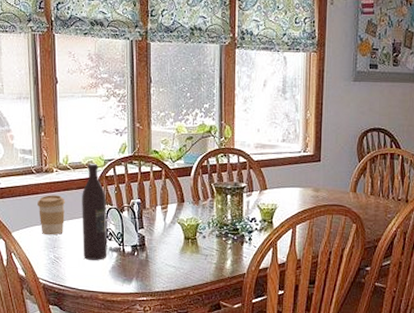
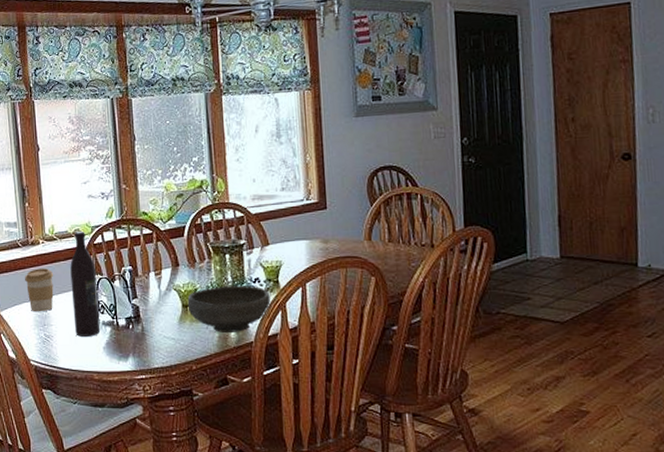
bowl: none [189,223,264,264] -> present [187,285,271,333]

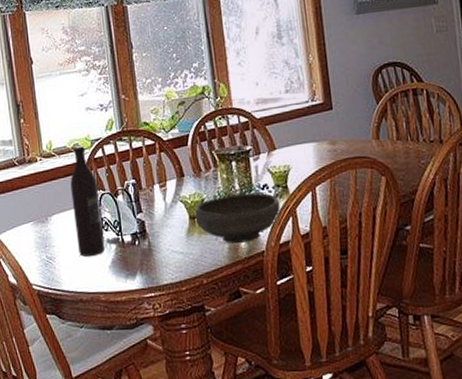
coffee cup: present [25,268,54,312] -> none [23,186,54,234]

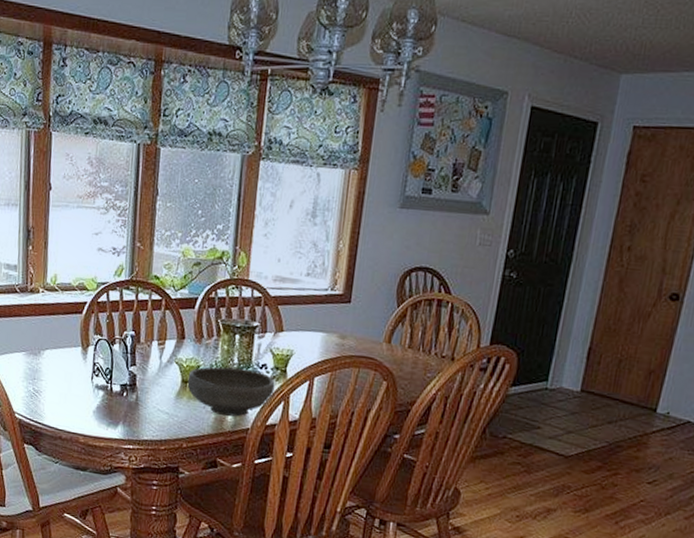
wine bottle: present [70,145,106,257] -> none [66,285,96,398]

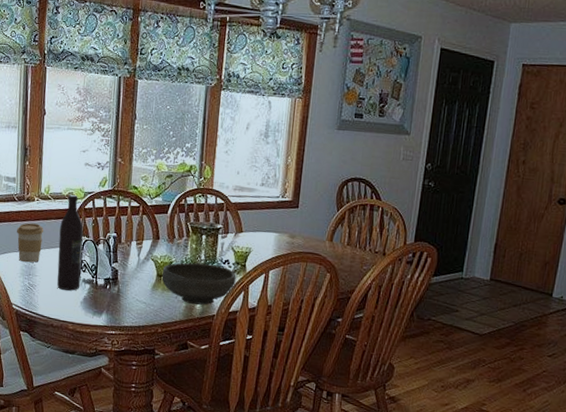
coffee cup: none [19,318,51,365] -> present [17,223,44,263]
wine bottle: none [66,285,96,398] -> present [57,194,83,291]

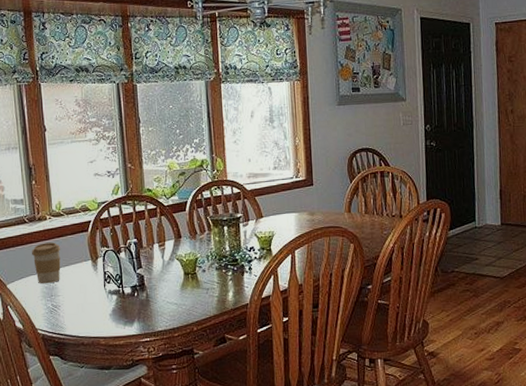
wine bottle: present [57,194,83,291] -> none [77,206,107,305]
bowl: present [162,262,237,305] -> none [189,254,264,297]

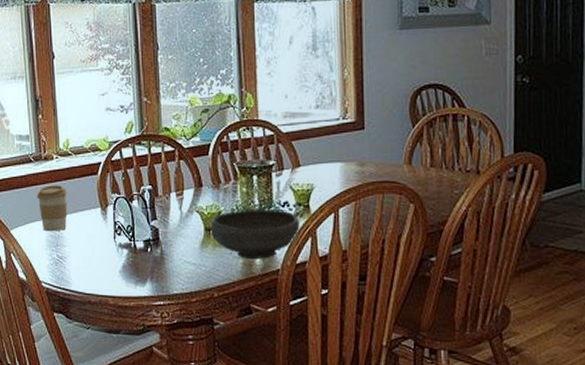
bowl: none [189,254,264,297] -> present [210,209,300,259]

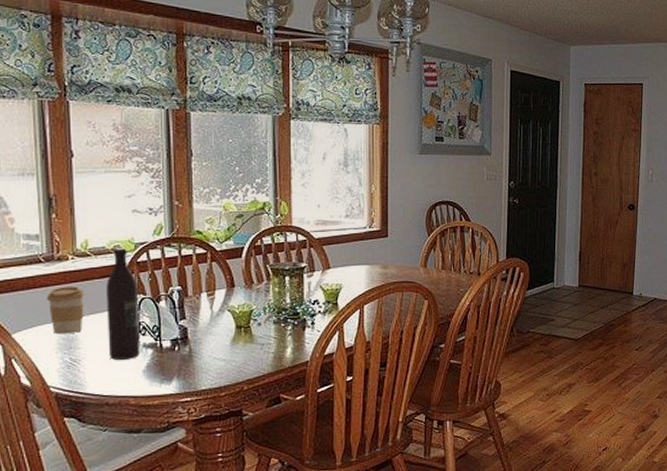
wine bottle: none [85,146,117,259] -> present [106,247,140,360]
bowl: present [210,209,300,259] -> none [242,307,328,353]

